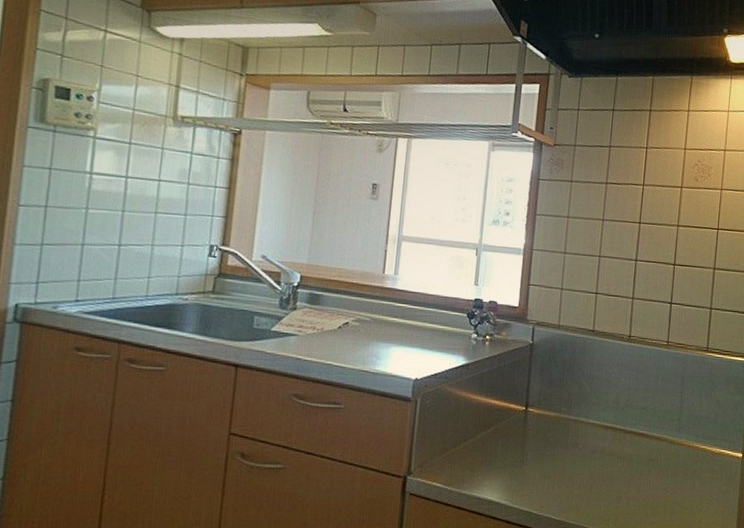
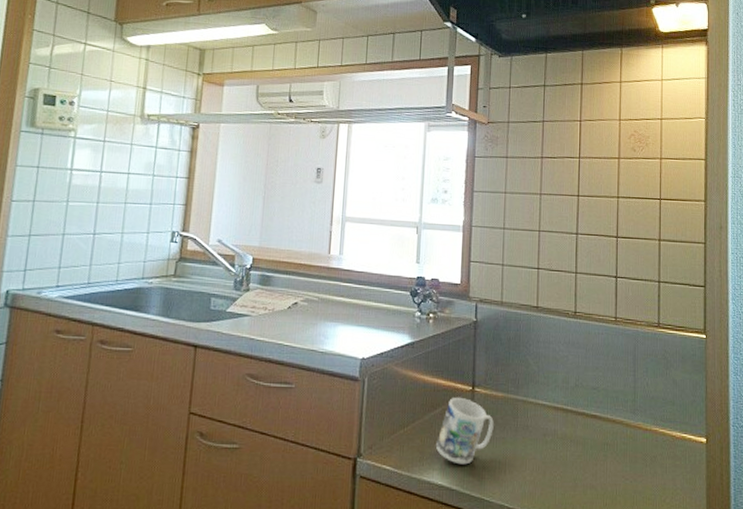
mug: none [487,416,545,481] -> present [436,397,494,465]

